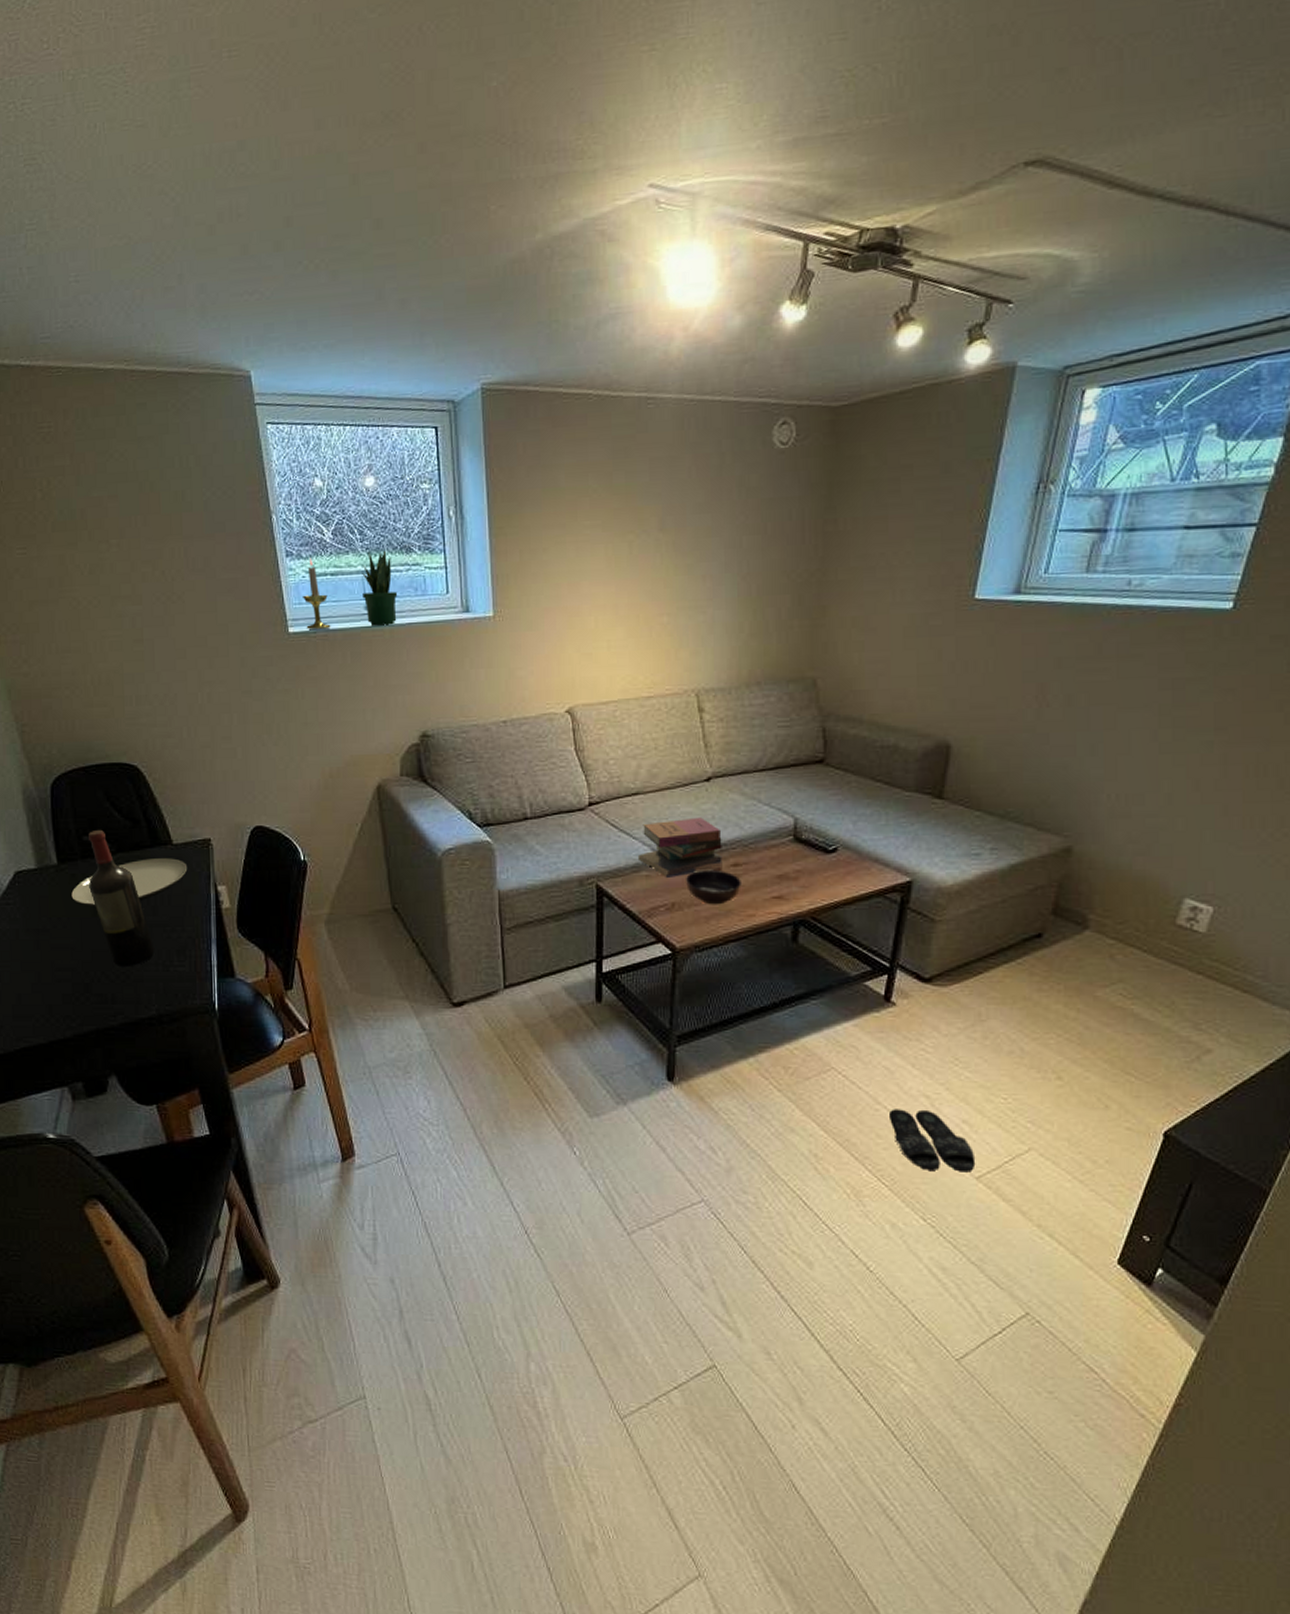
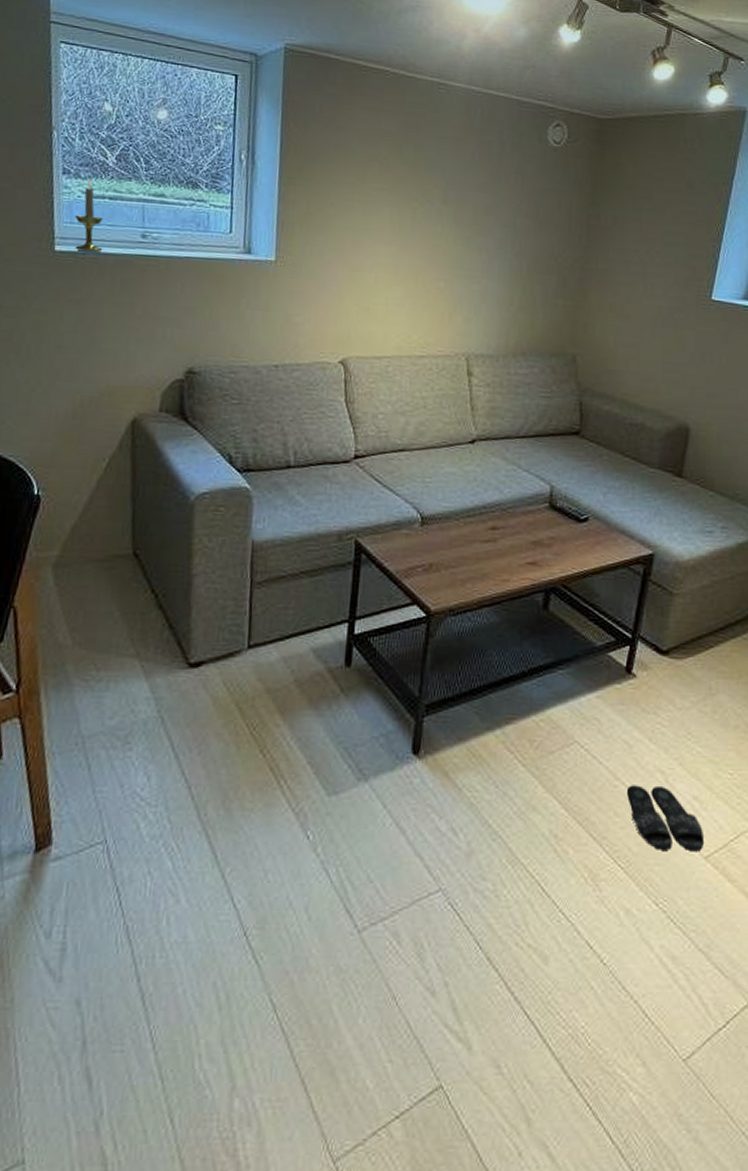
planter: present [360,550,398,626] -> none [141,181,179,257]
books: present [637,817,723,879] -> none [399,478,482,539]
bowl: present [686,869,741,905] -> none [445,531,498,568]

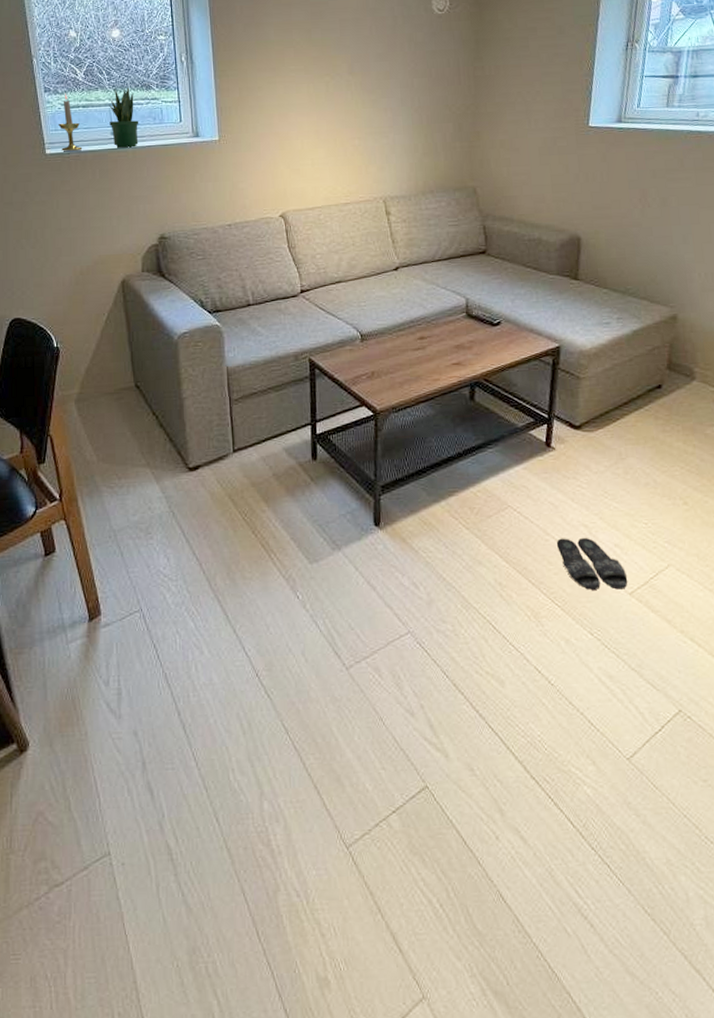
planter: none [141,181,179,257] -> present [108,87,139,148]

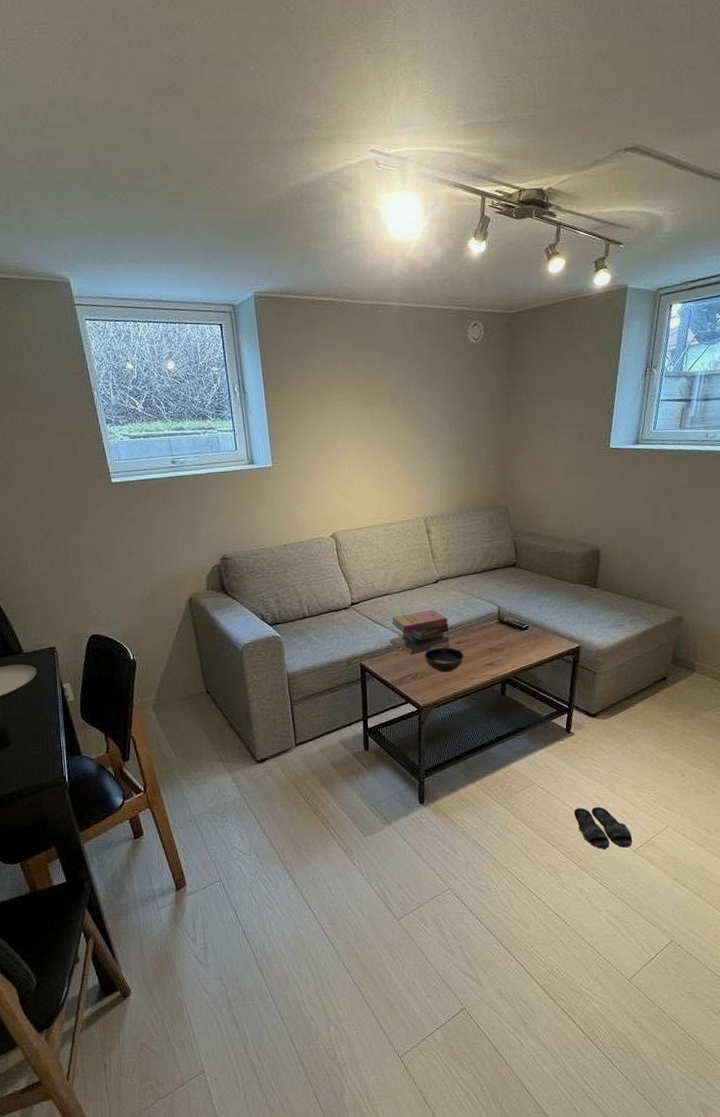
candlestick: present [58,94,83,152] -> none [122,425,146,480]
planter: present [108,87,139,148] -> none [167,418,198,476]
books: none [342,300,411,352] -> present [389,609,450,656]
bowl: none [382,342,427,373] -> present [425,647,464,673]

